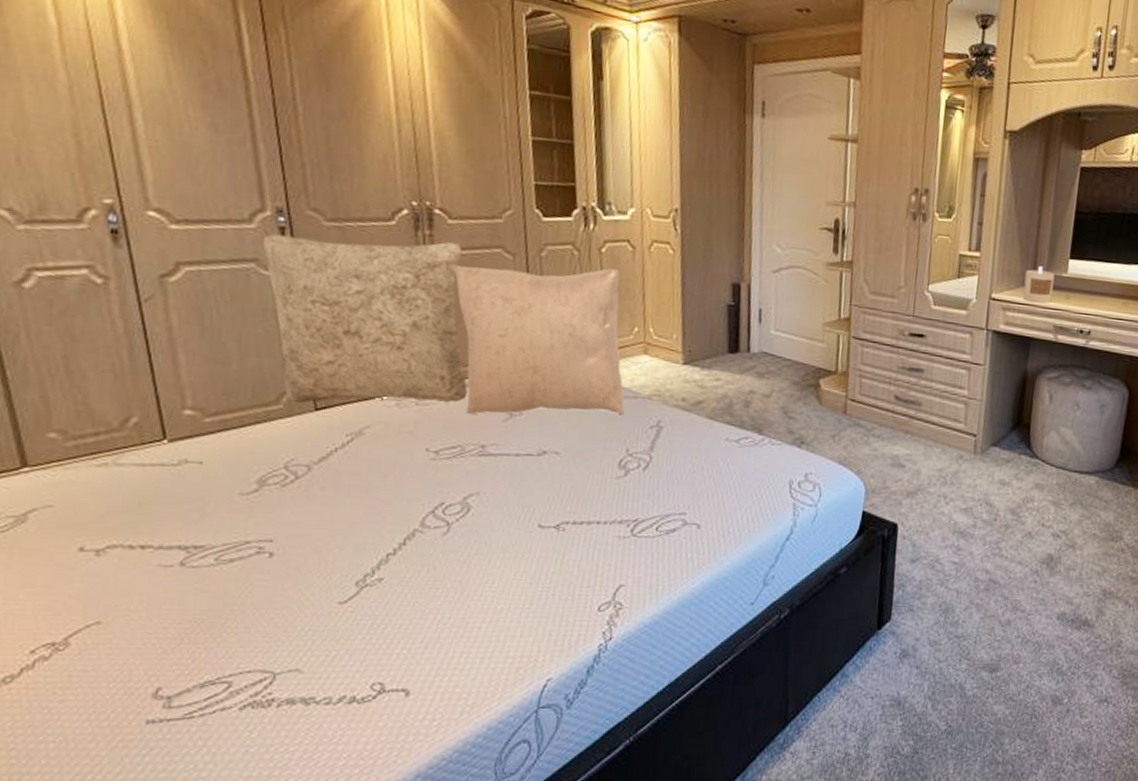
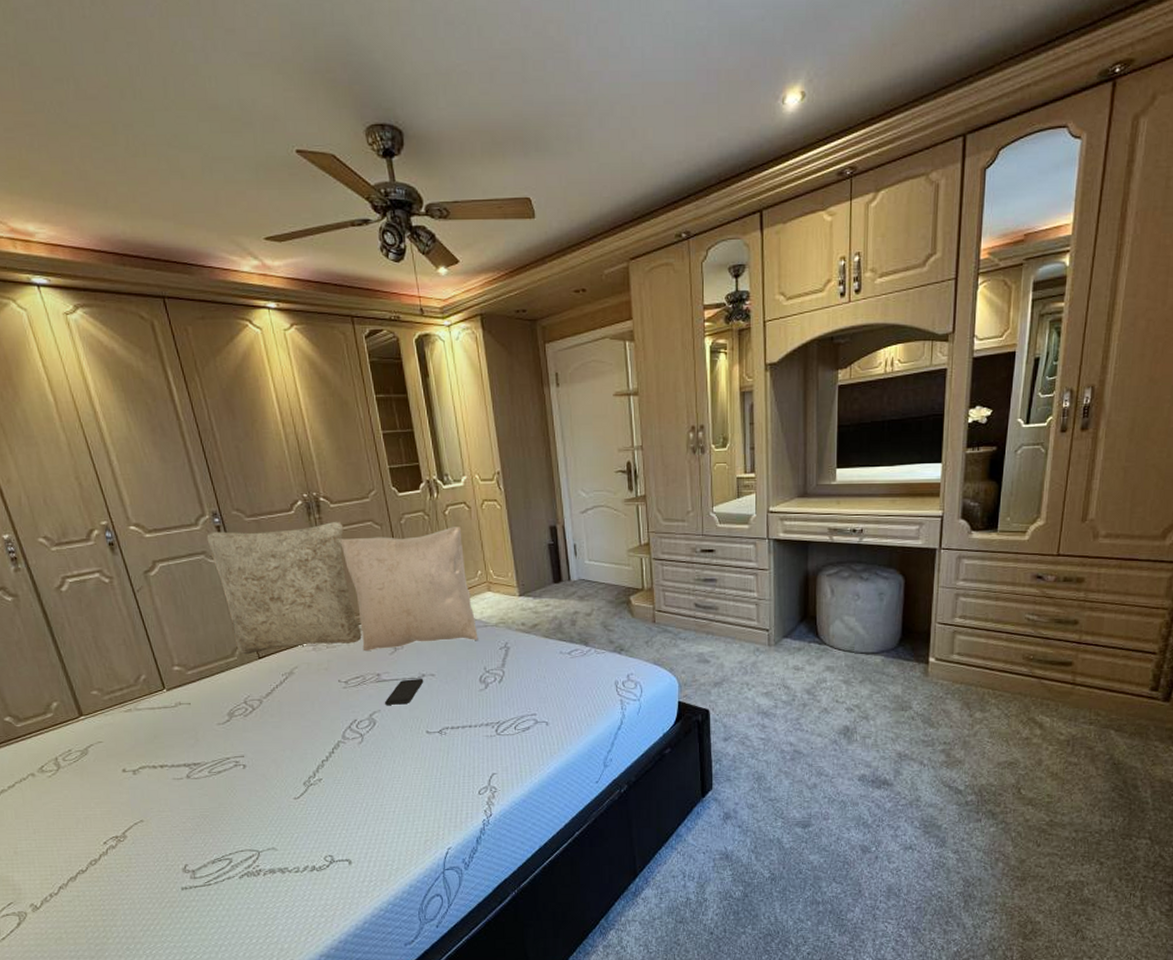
mobile phone: none [487,455,544,488] -> present [385,679,424,705]
candle: present [1022,266,1055,304] -> none [797,478,824,511]

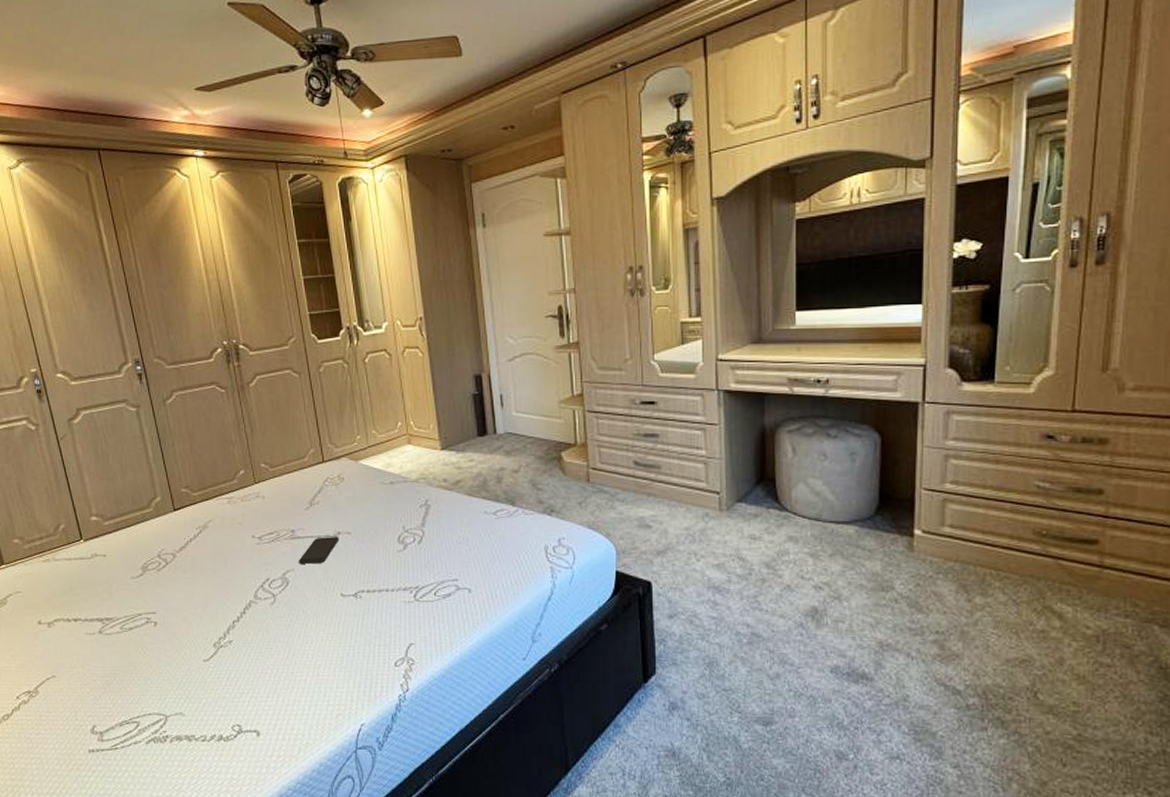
pillow: present [206,521,362,655] -> none [128,369,277,506]
pillow: present [340,527,478,651] -> none [258,375,397,505]

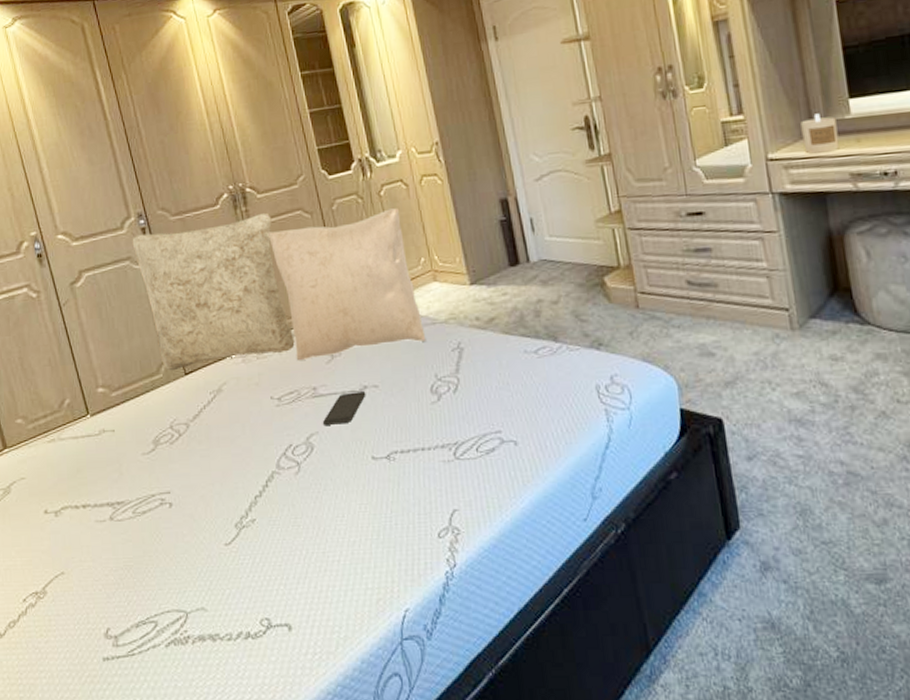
pillow: none [128,369,277,506] -> present [132,212,295,371]
pillow: none [258,375,397,505] -> present [268,208,426,360]
candle: none [751,322,782,359] -> present [800,113,840,155]

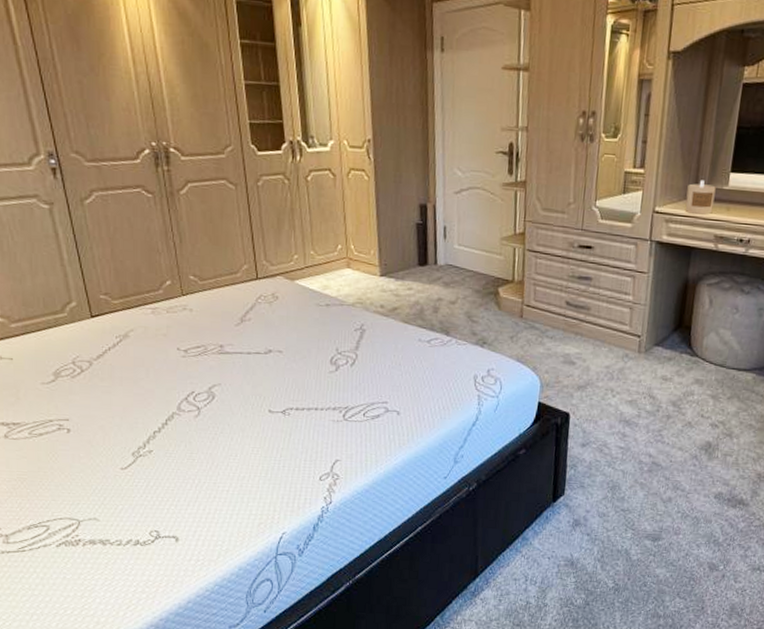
pillow: present [132,212,295,371] -> none [40,174,206,312]
pillow: present [268,208,426,360] -> none [190,194,333,320]
mobile phone: present [323,391,366,425] -> none [227,353,270,380]

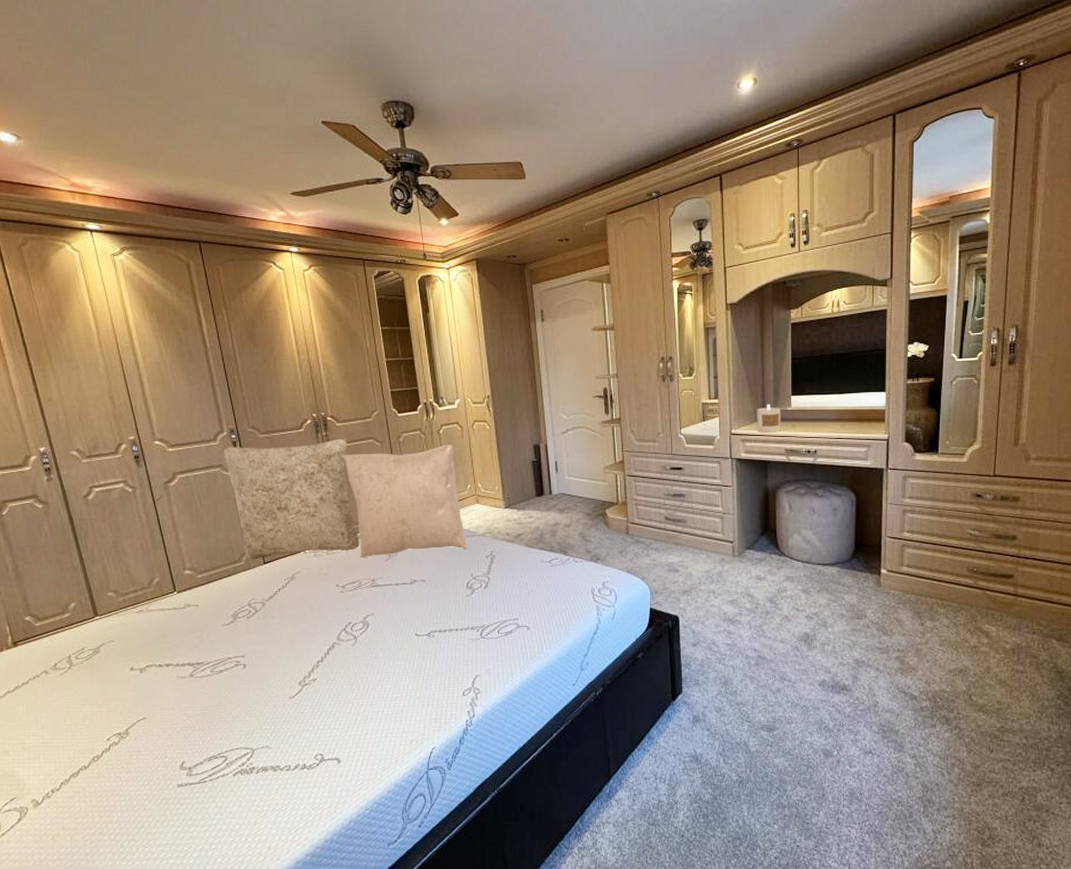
pillow: none [40,174,206,312] -> present [223,438,360,560]
pillow: none [190,194,333,320] -> present [344,444,466,557]

